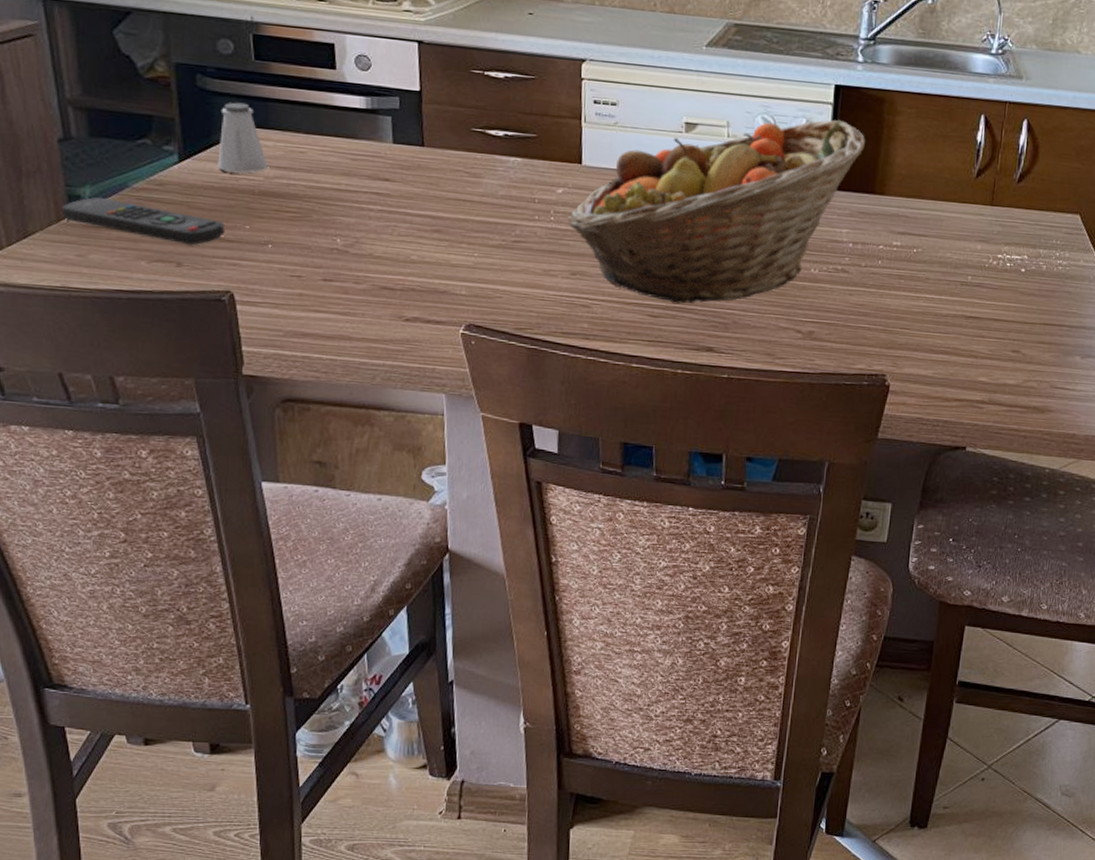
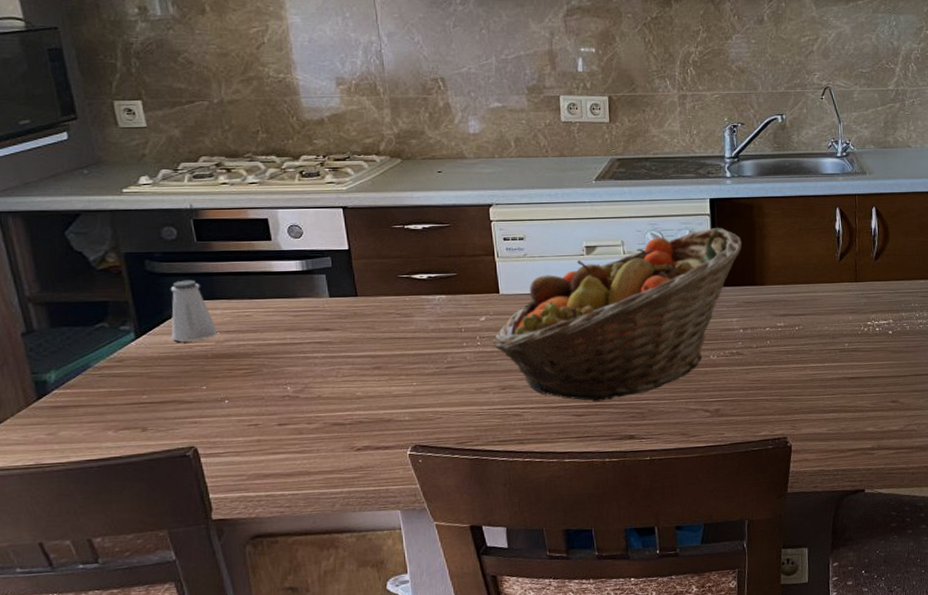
remote control: present [63,196,225,245] -> none [31,379,184,411]

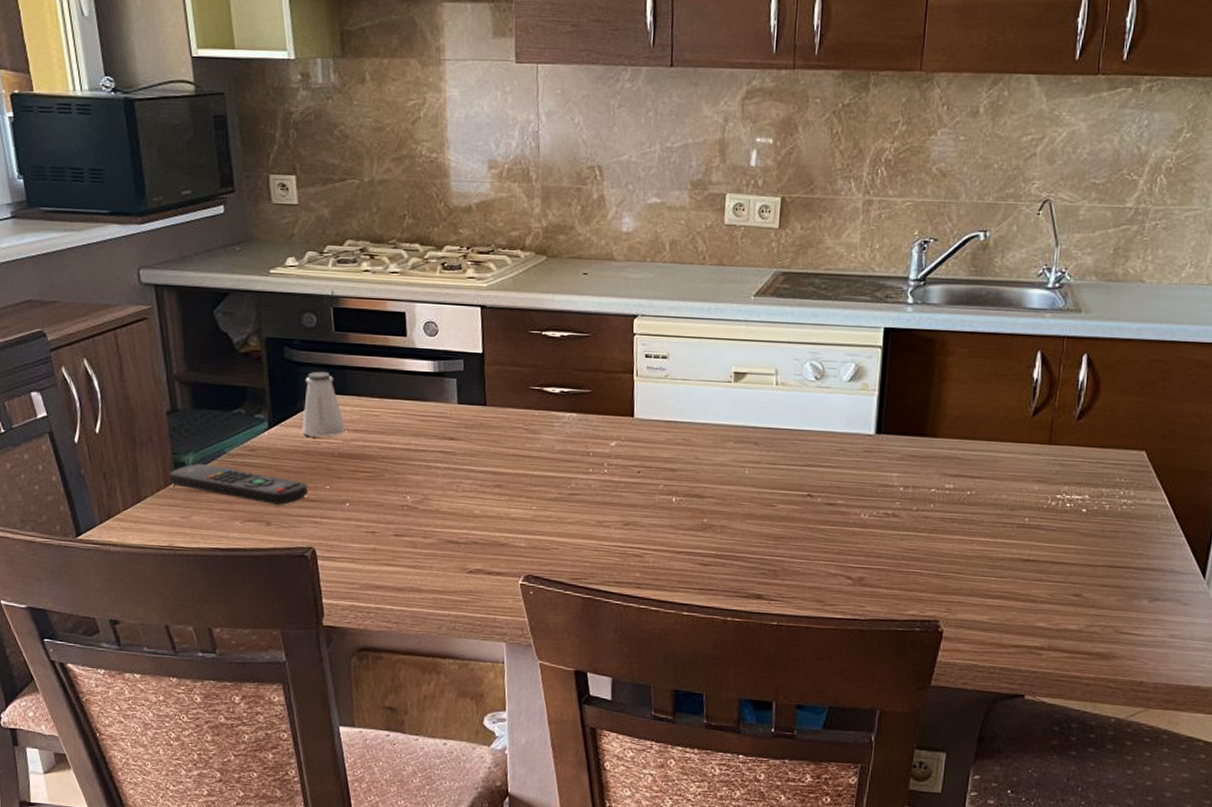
remote control: none [31,379,184,411] -> present [170,463,309,505]
fruit basket: present [492,227,742,403] -> none [620,362,916,553]

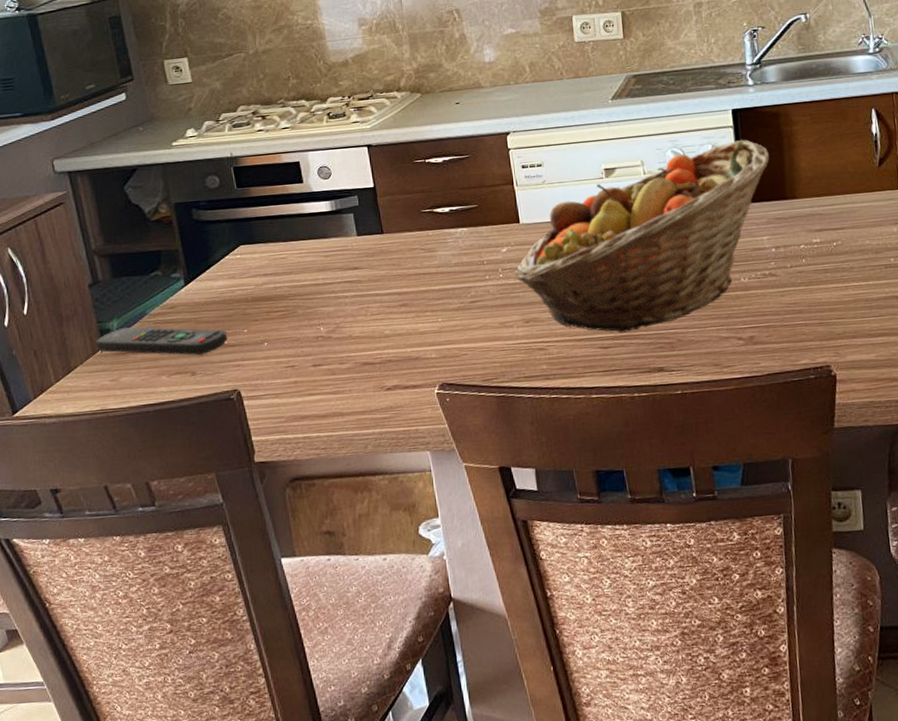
saltshaker: present [302,371,346,437] -> none [214,225,257,287]
fruit basket: none [620,362,916,553] -> present [514,139,769,334]

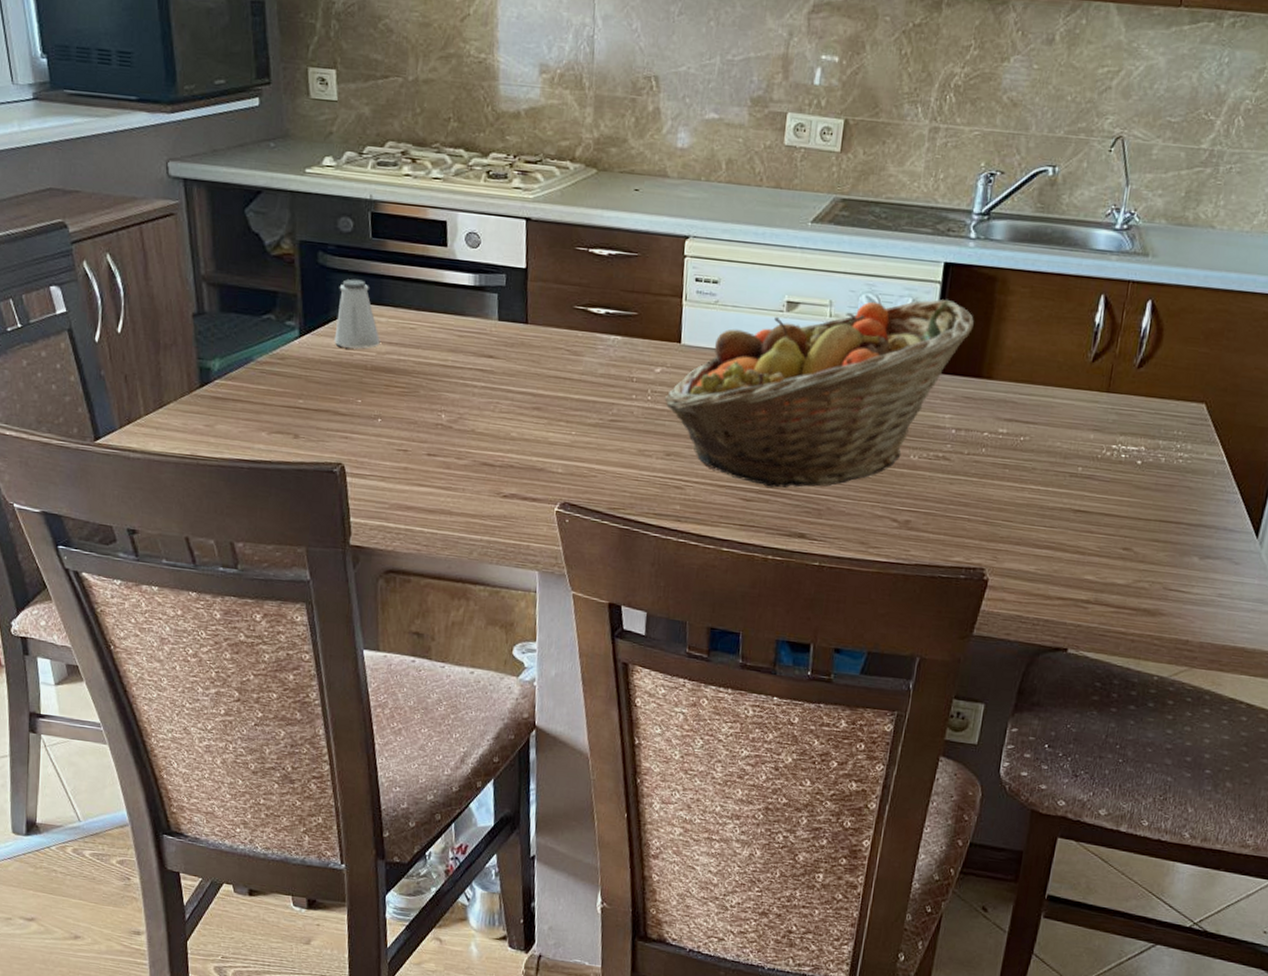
remote control: present [97,327,228,355] -> none [194,369,339,418]
saltshaker: none [214,225,257,287] -> present [334,279,380,349]

